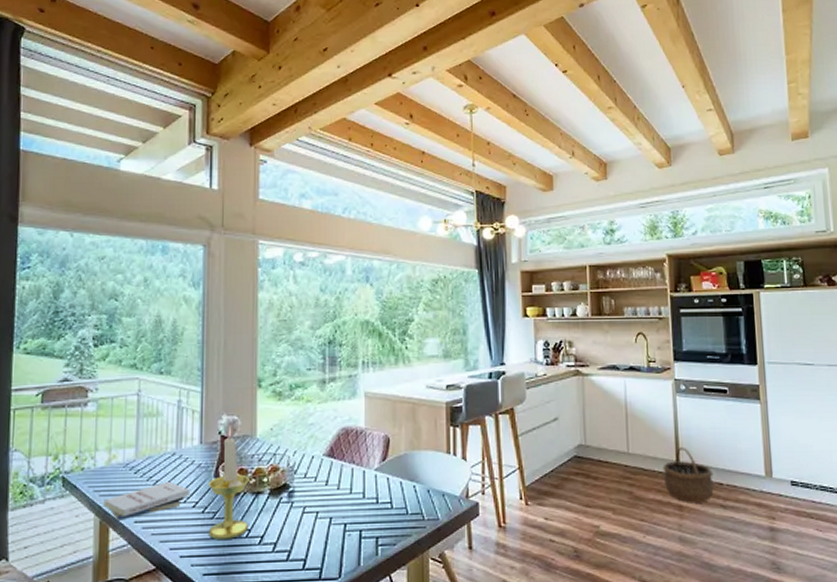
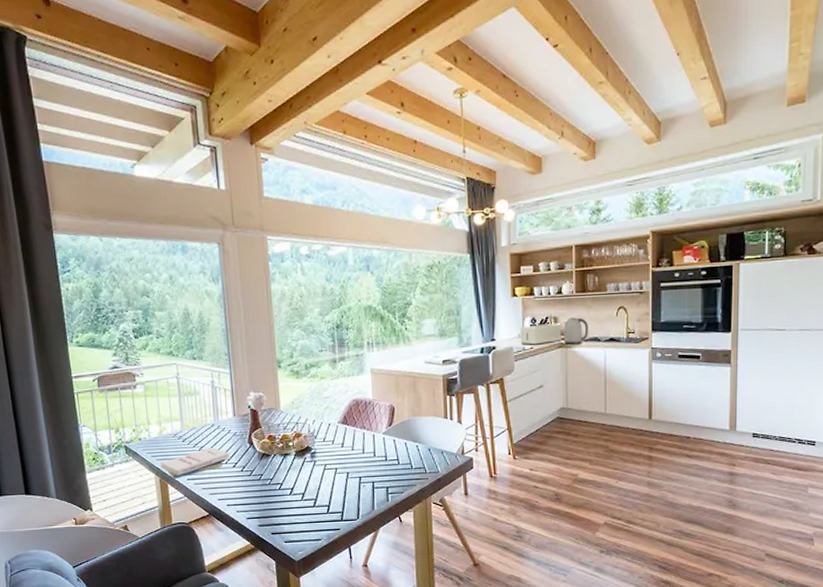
candlestick: present [208,425,250,539] -> none [244,400,281,492]
toaster: none [532,348,577,373] -> present [520,323,561,346]
kettle: none [579,342,606,372] -> present [563,317,588,345]
wicker basket: present [662,446,714,503] -> none [636,406,682,454]

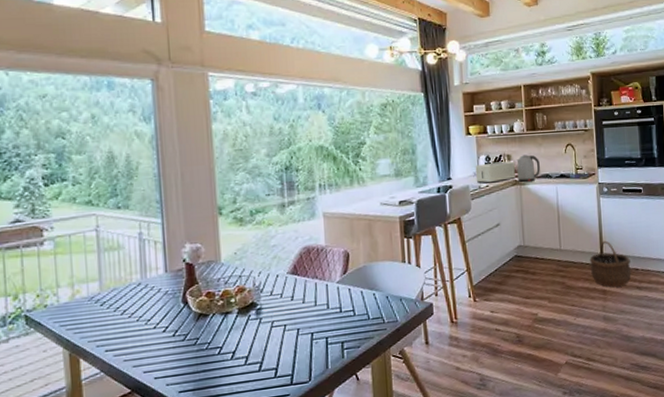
books: present [160,447,230,479] -> none [71,309,160,352]
wicker basket: none [636,406,682,454] -> present [589,240,631,287]

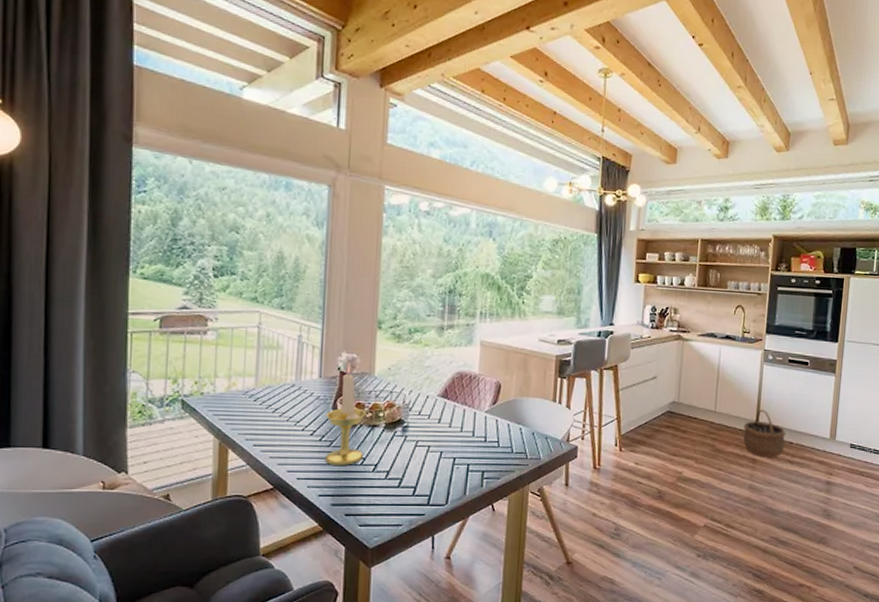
candlestick: none [177,252,220,359] -> present [324,362,366,465]
toaster: present [475,161,515,184] -> none [638,313,680,336]
kettle: present [516,155,540,182] -> none [681,310,706,338]

